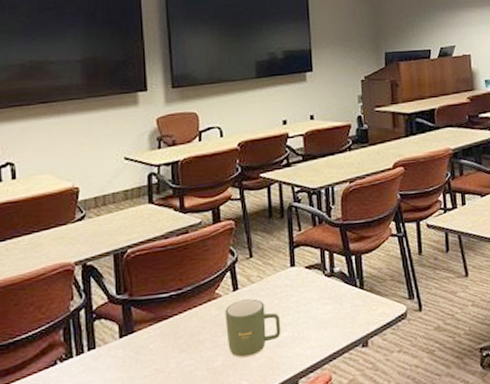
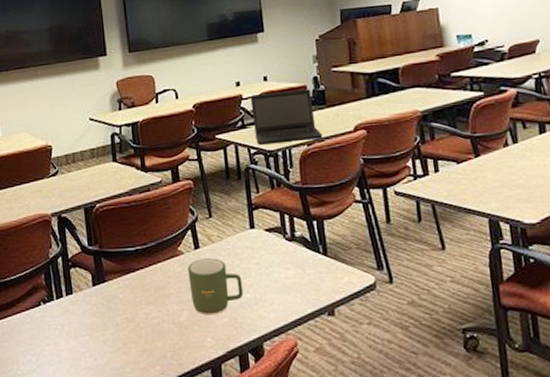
laptop: none [296,128,364,183] -> present [250,89,323,145]

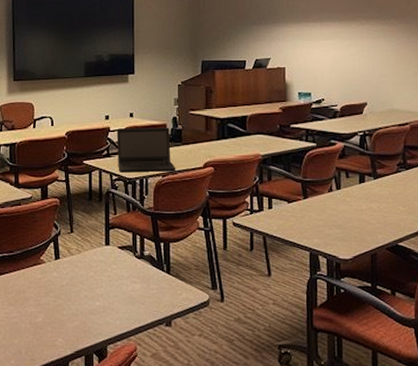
mug: present [188,258,244,316] -> none [47,268,94,319]

